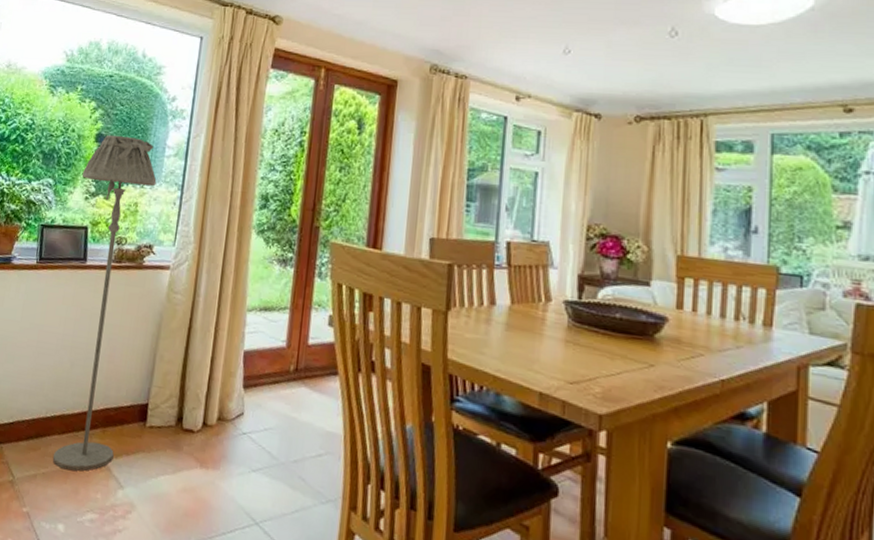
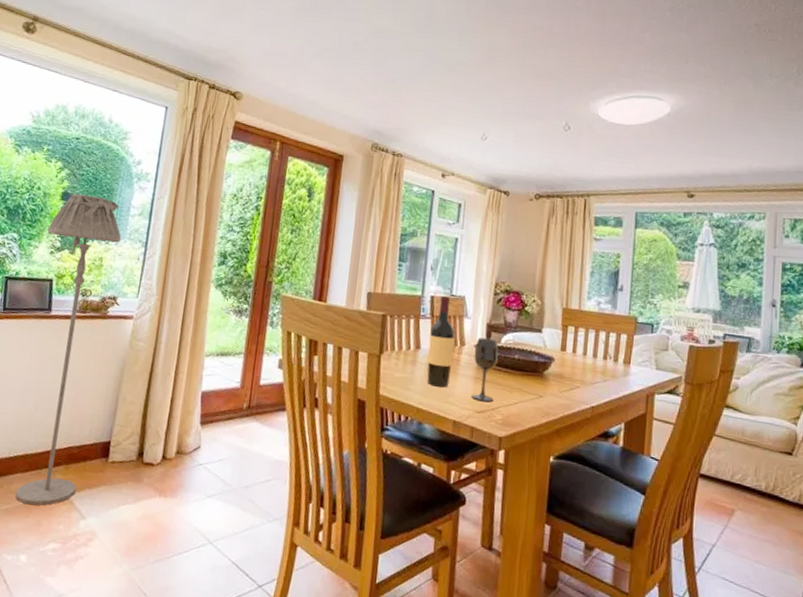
wine bottle: none [505,241,539,352] -> present [427,296,455,388]
wine glass: none [561,292,595,371] -> present [471,337,499,402]

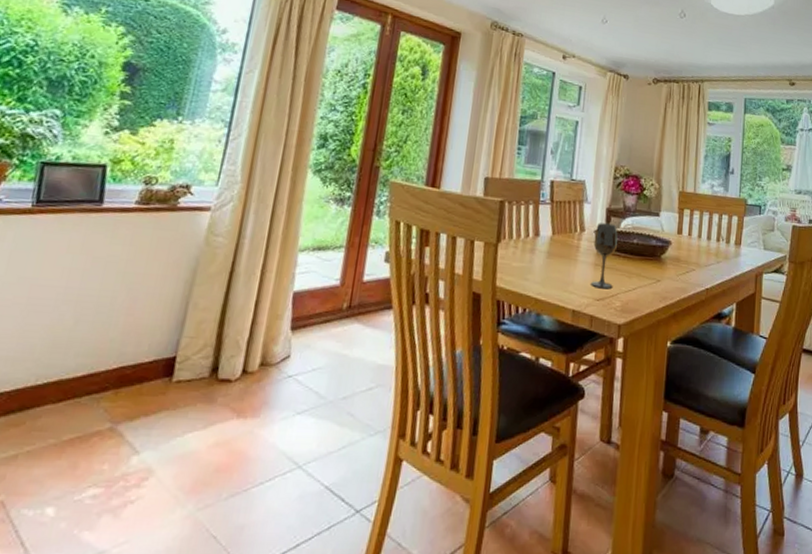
floor lamp: present [15,193,121,506] -> none [43,64,199,443]
wine bottle: present [427,296,455,388] -> none [546,180,575,276]

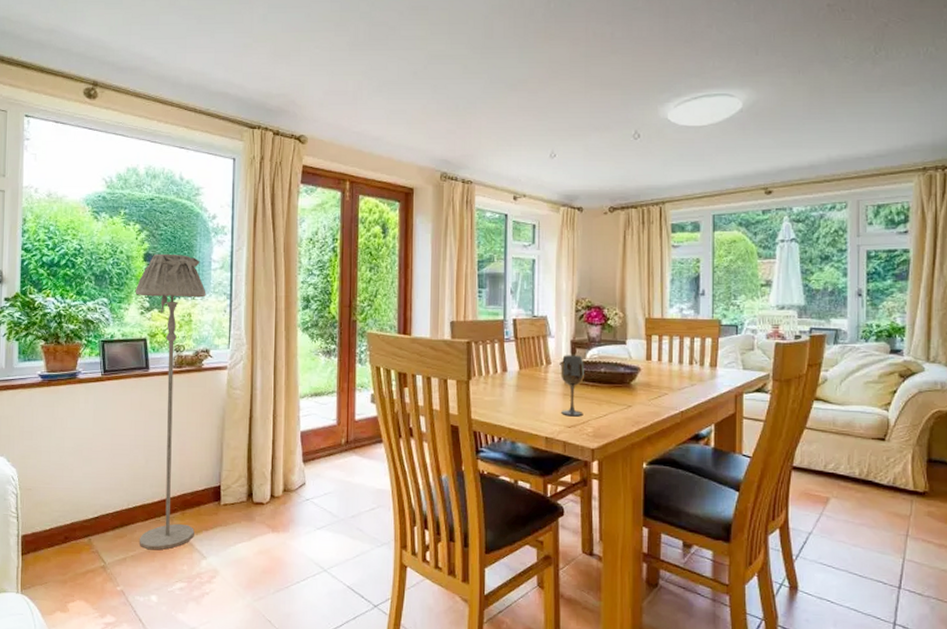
floor lamp: none [43,64,199,443] -> present [136,253,206,550]

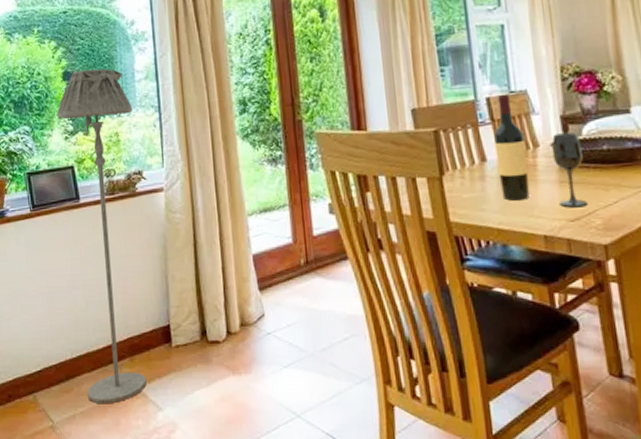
wine bottle: none [515,317,540,407] -> present [494,94,530,201]

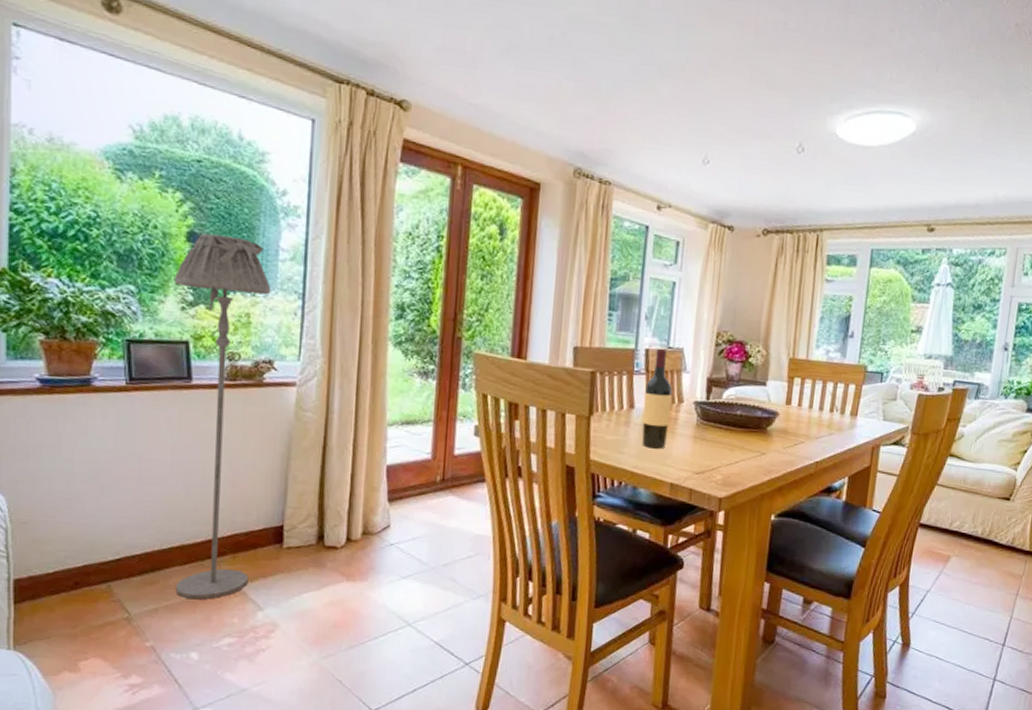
wine glass: present [552,132,588,208] -> none [690,393,720,463]

